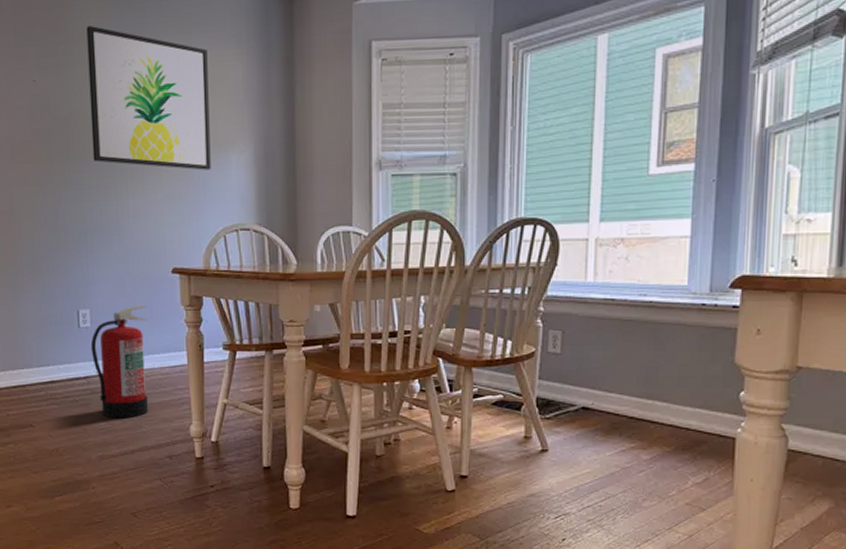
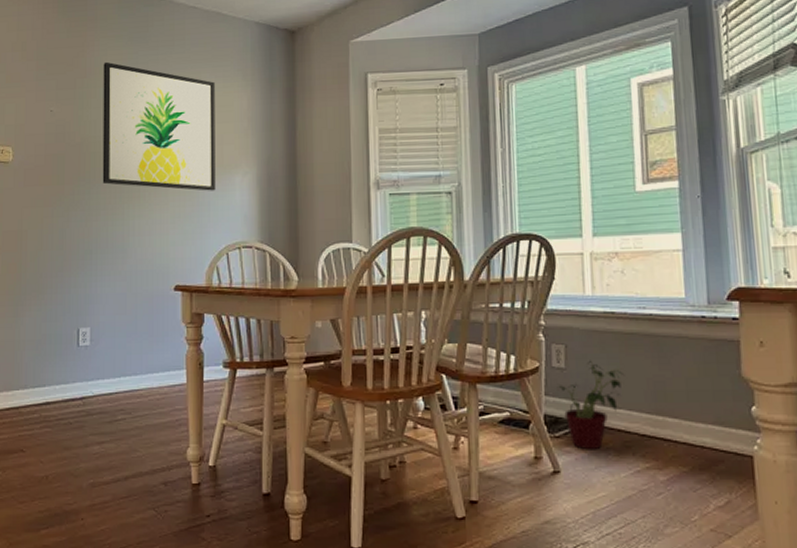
fire extinguisher: present [90,306,148,418] -> none [89,323,148,442]
potted plant: none [551,346,619,431] -> present [556,360,625,450]

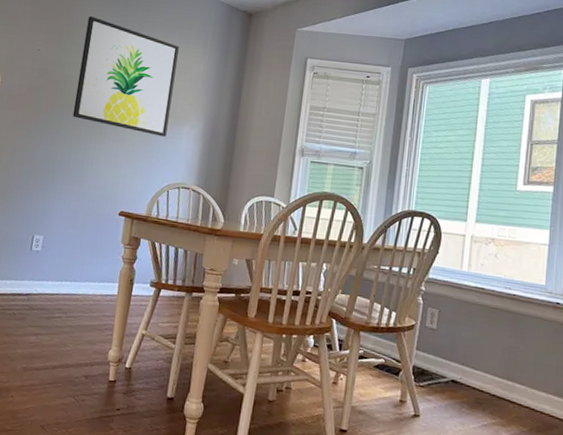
potted plant: present [556,360,625,450] -> none [427,325,486,402]

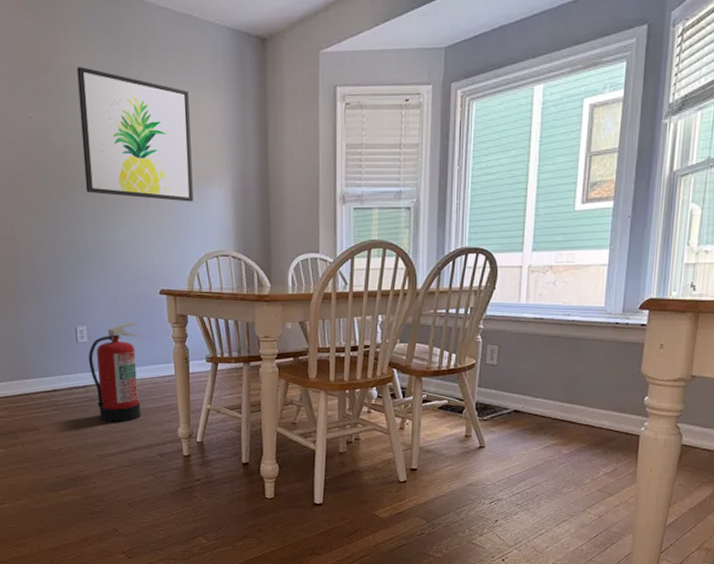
fire extinguisher: none [34,238,93,336] -> present [88,323,140,422]

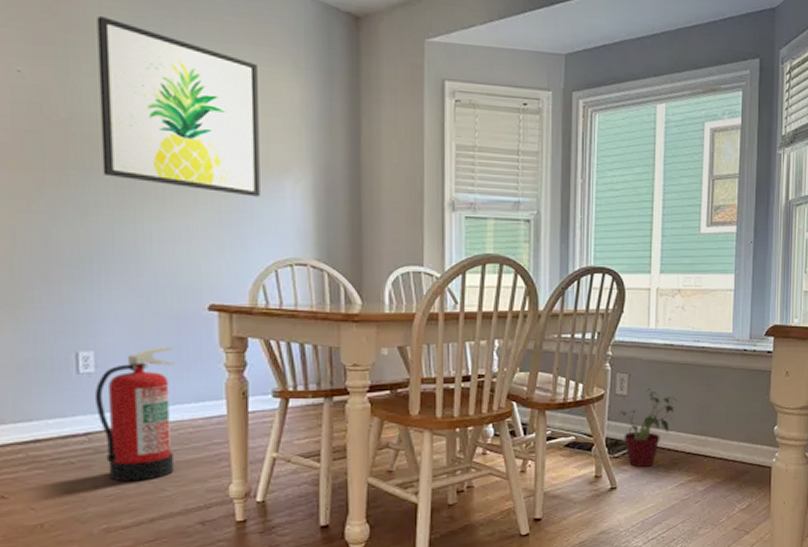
potted plant: none [488,358,546,430] -> present [618,387,678,468]

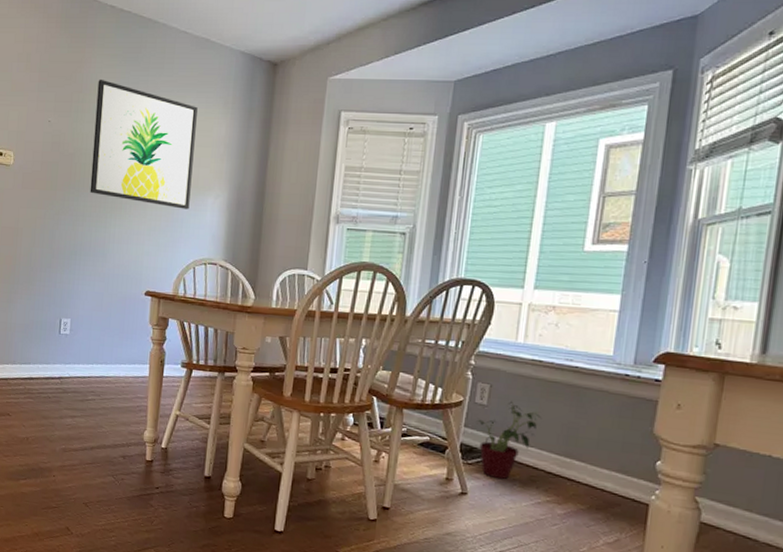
fire extinguisher: present [94,347,175,482] -> none [67,320,120,418]

